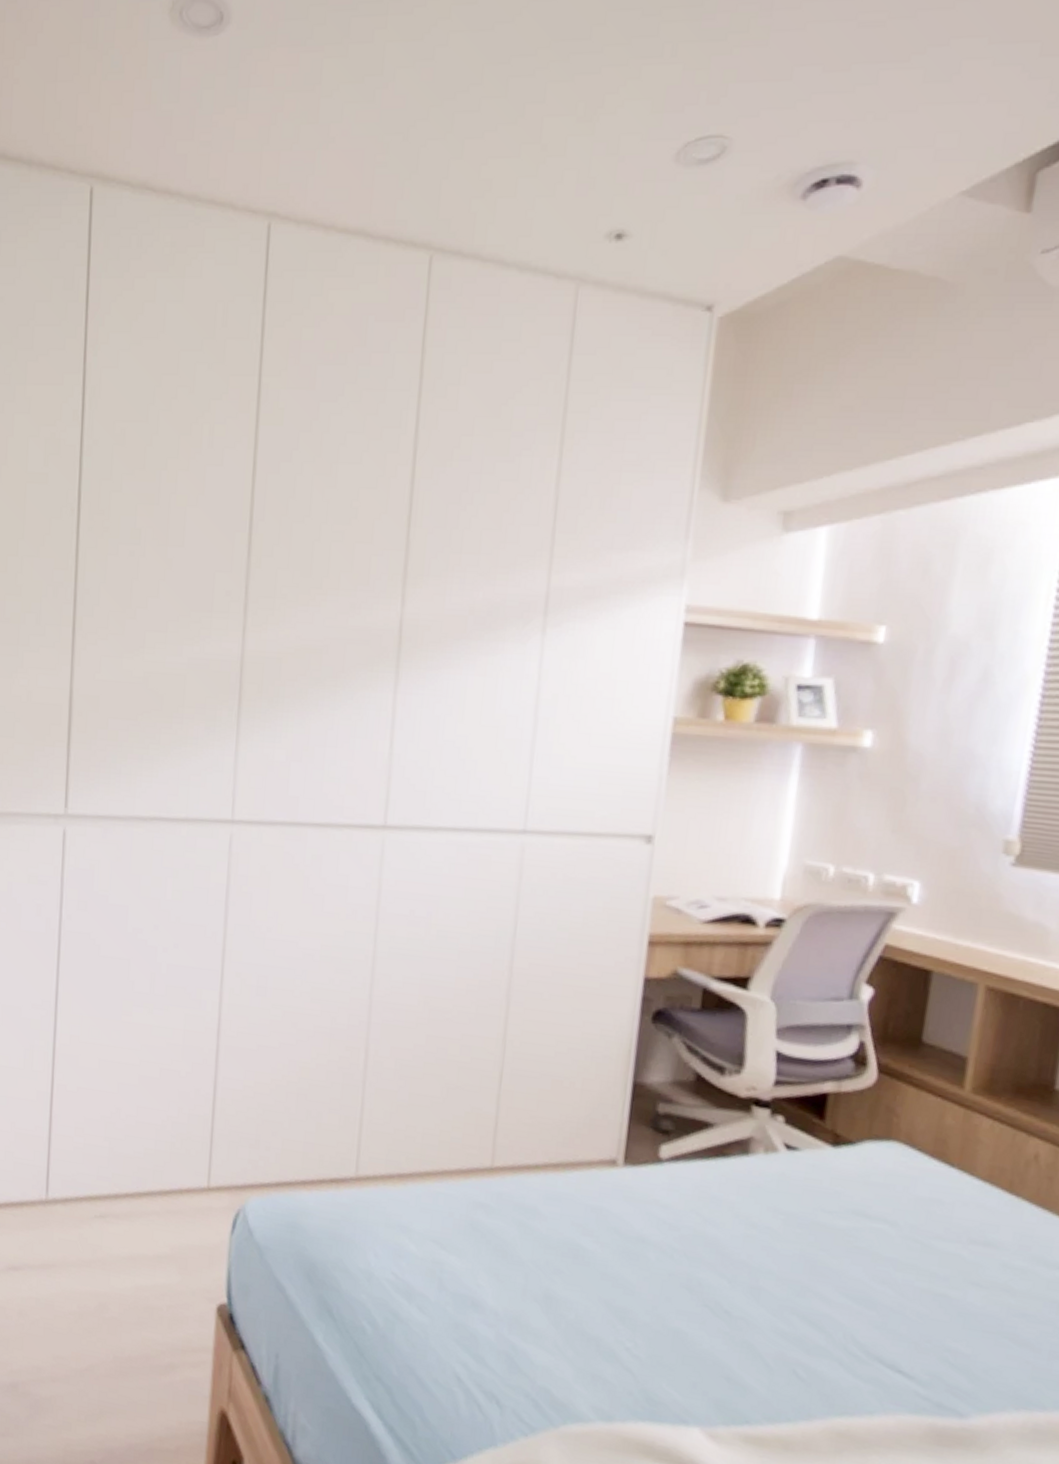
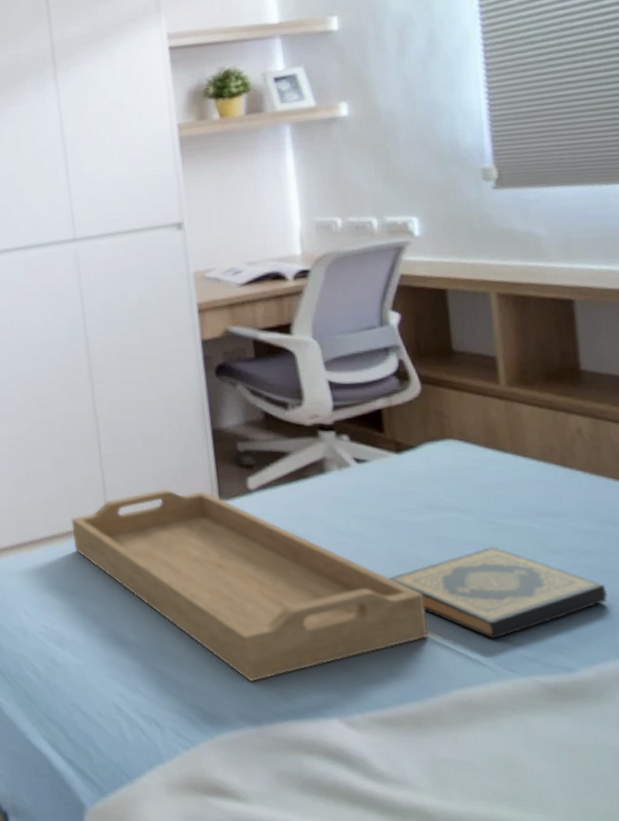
serving tray: none [446,1140,825,1373] -> present [71,489,429,682]
hardback book: none [791,1267,1022,1369] -> present [389,546,607,639]

